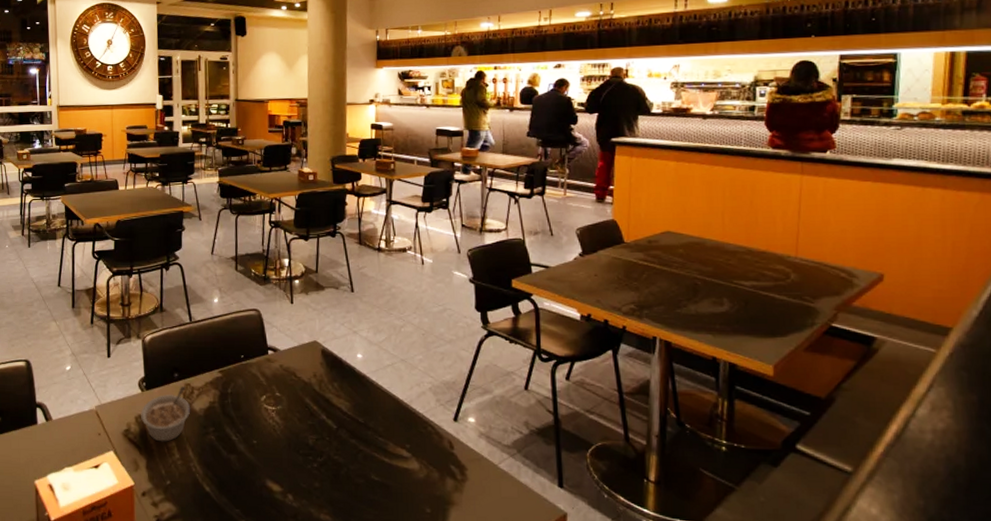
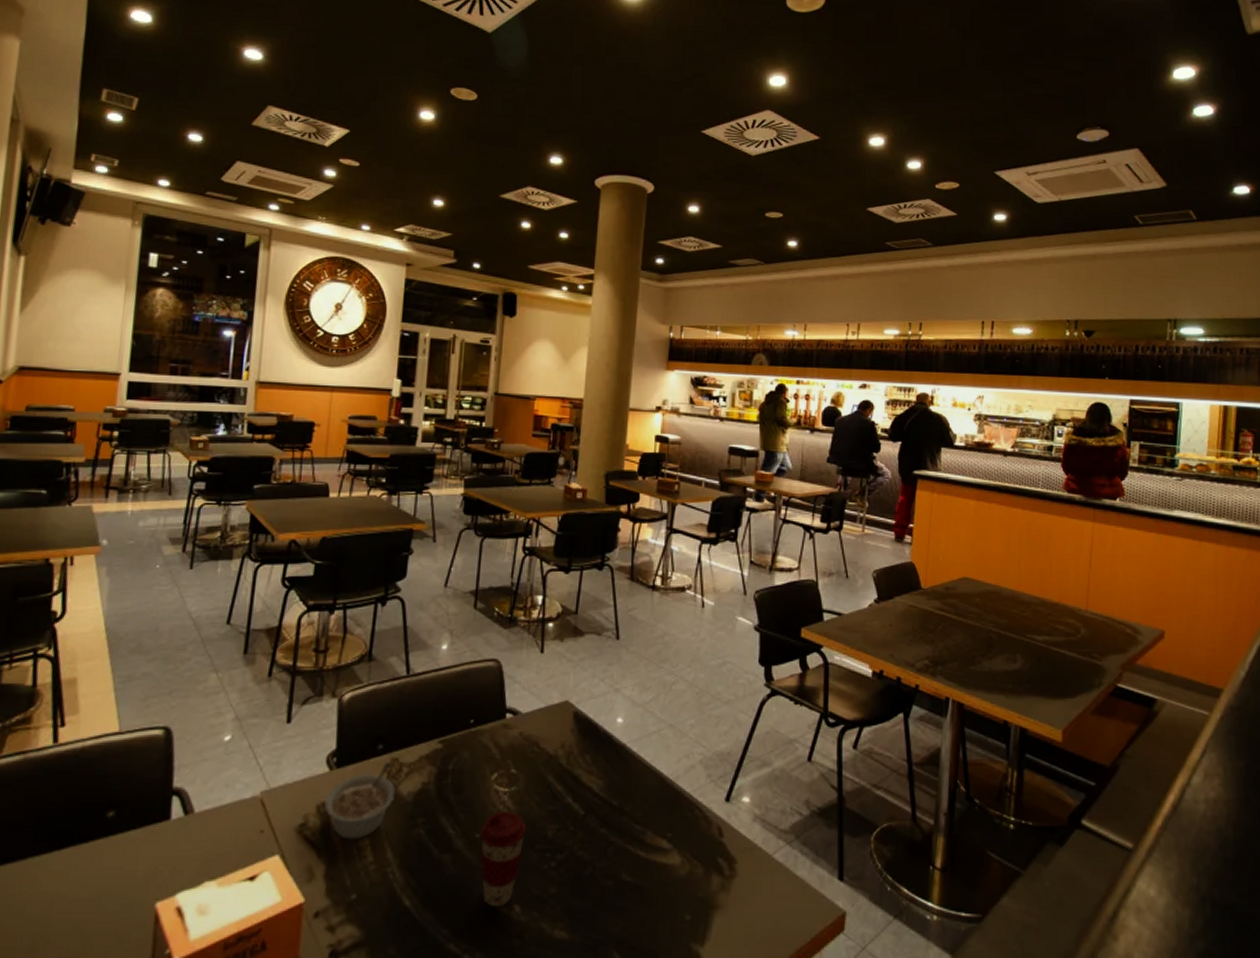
coffee cup: none [256,424,292,495] -> present [480,810,527,908]

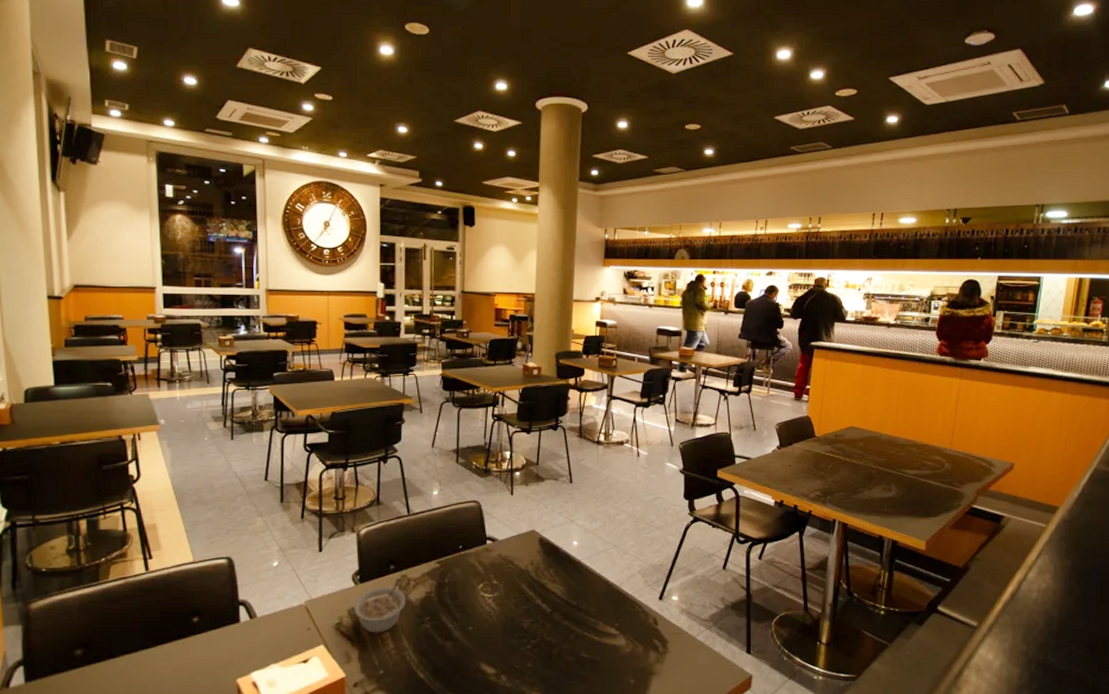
coffee cup: present [480,810,527,908] -> none [472,610,508,678]

